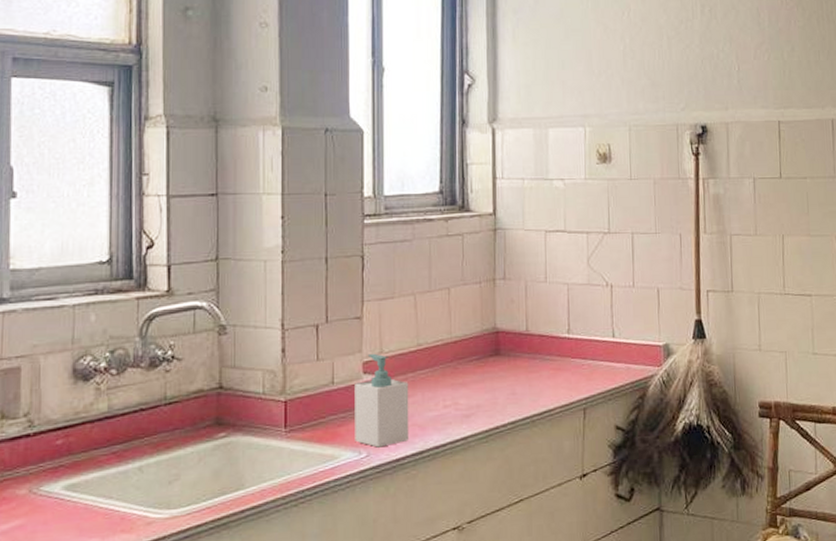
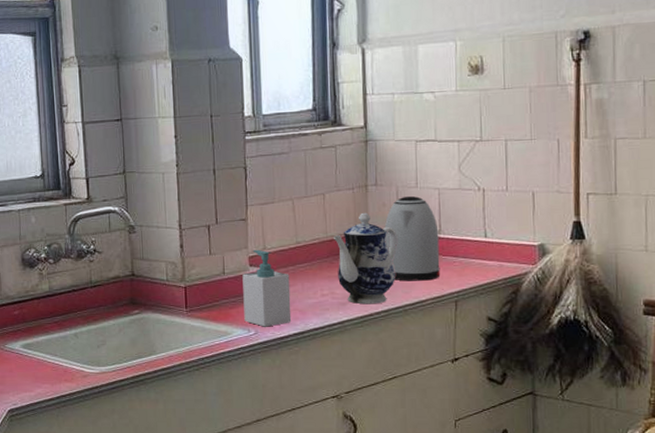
teapot: none [459,309,525,416] -> present [334,212,397,305]
kettle: none [512,292,569,388] -> present [384,196,441,281]

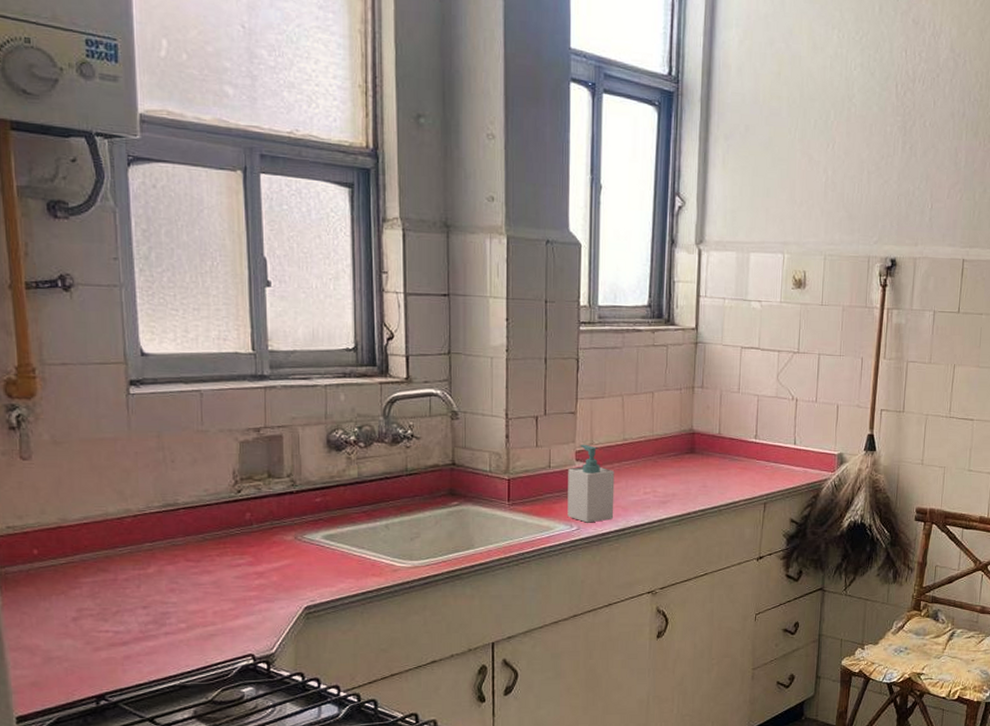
teapot: present [334,212,397,305] -> none [659,413,717,504]
kettle: present [384,196,441,281] -> none [706,401,755,483]

